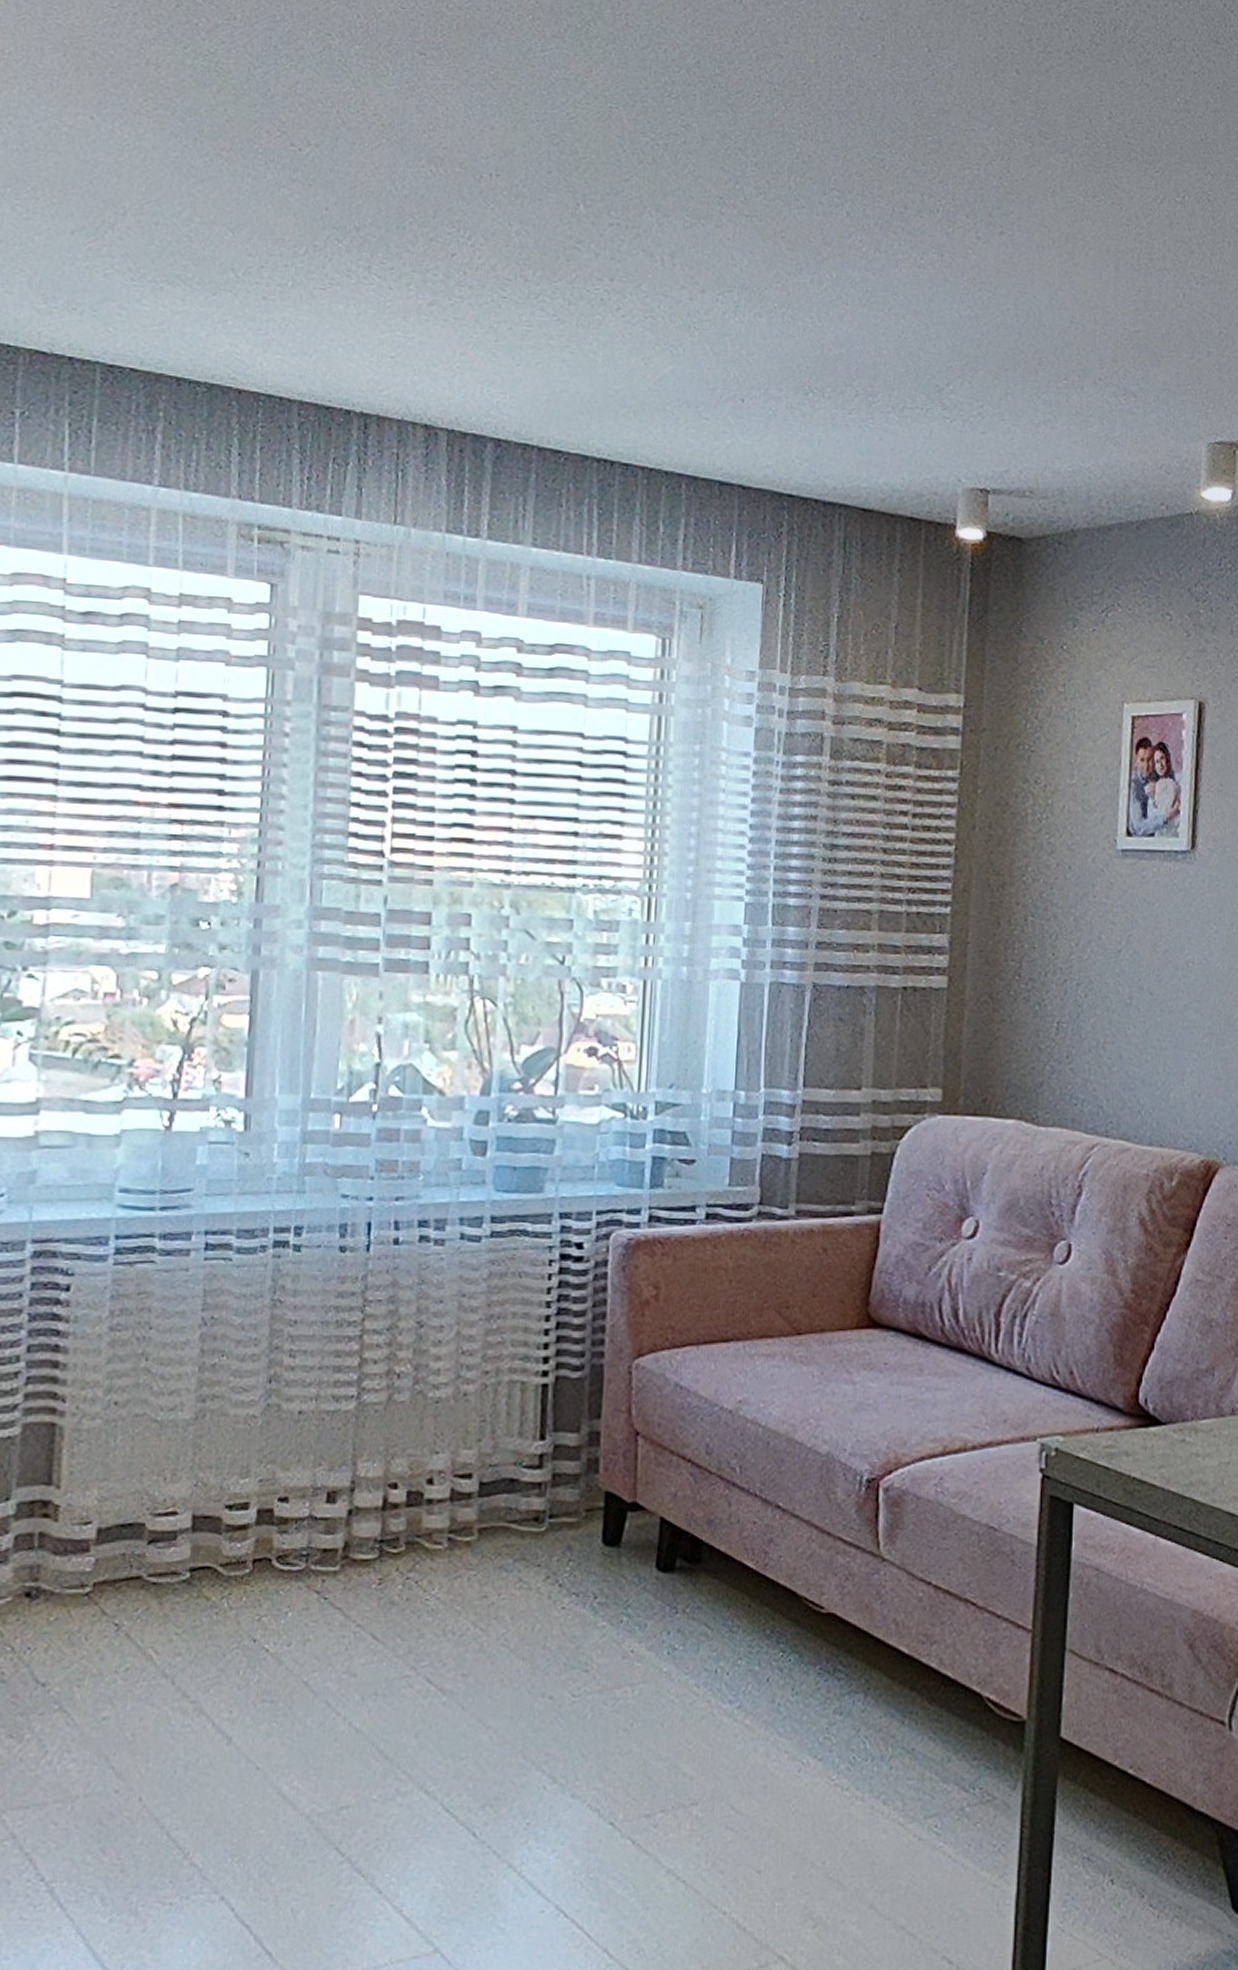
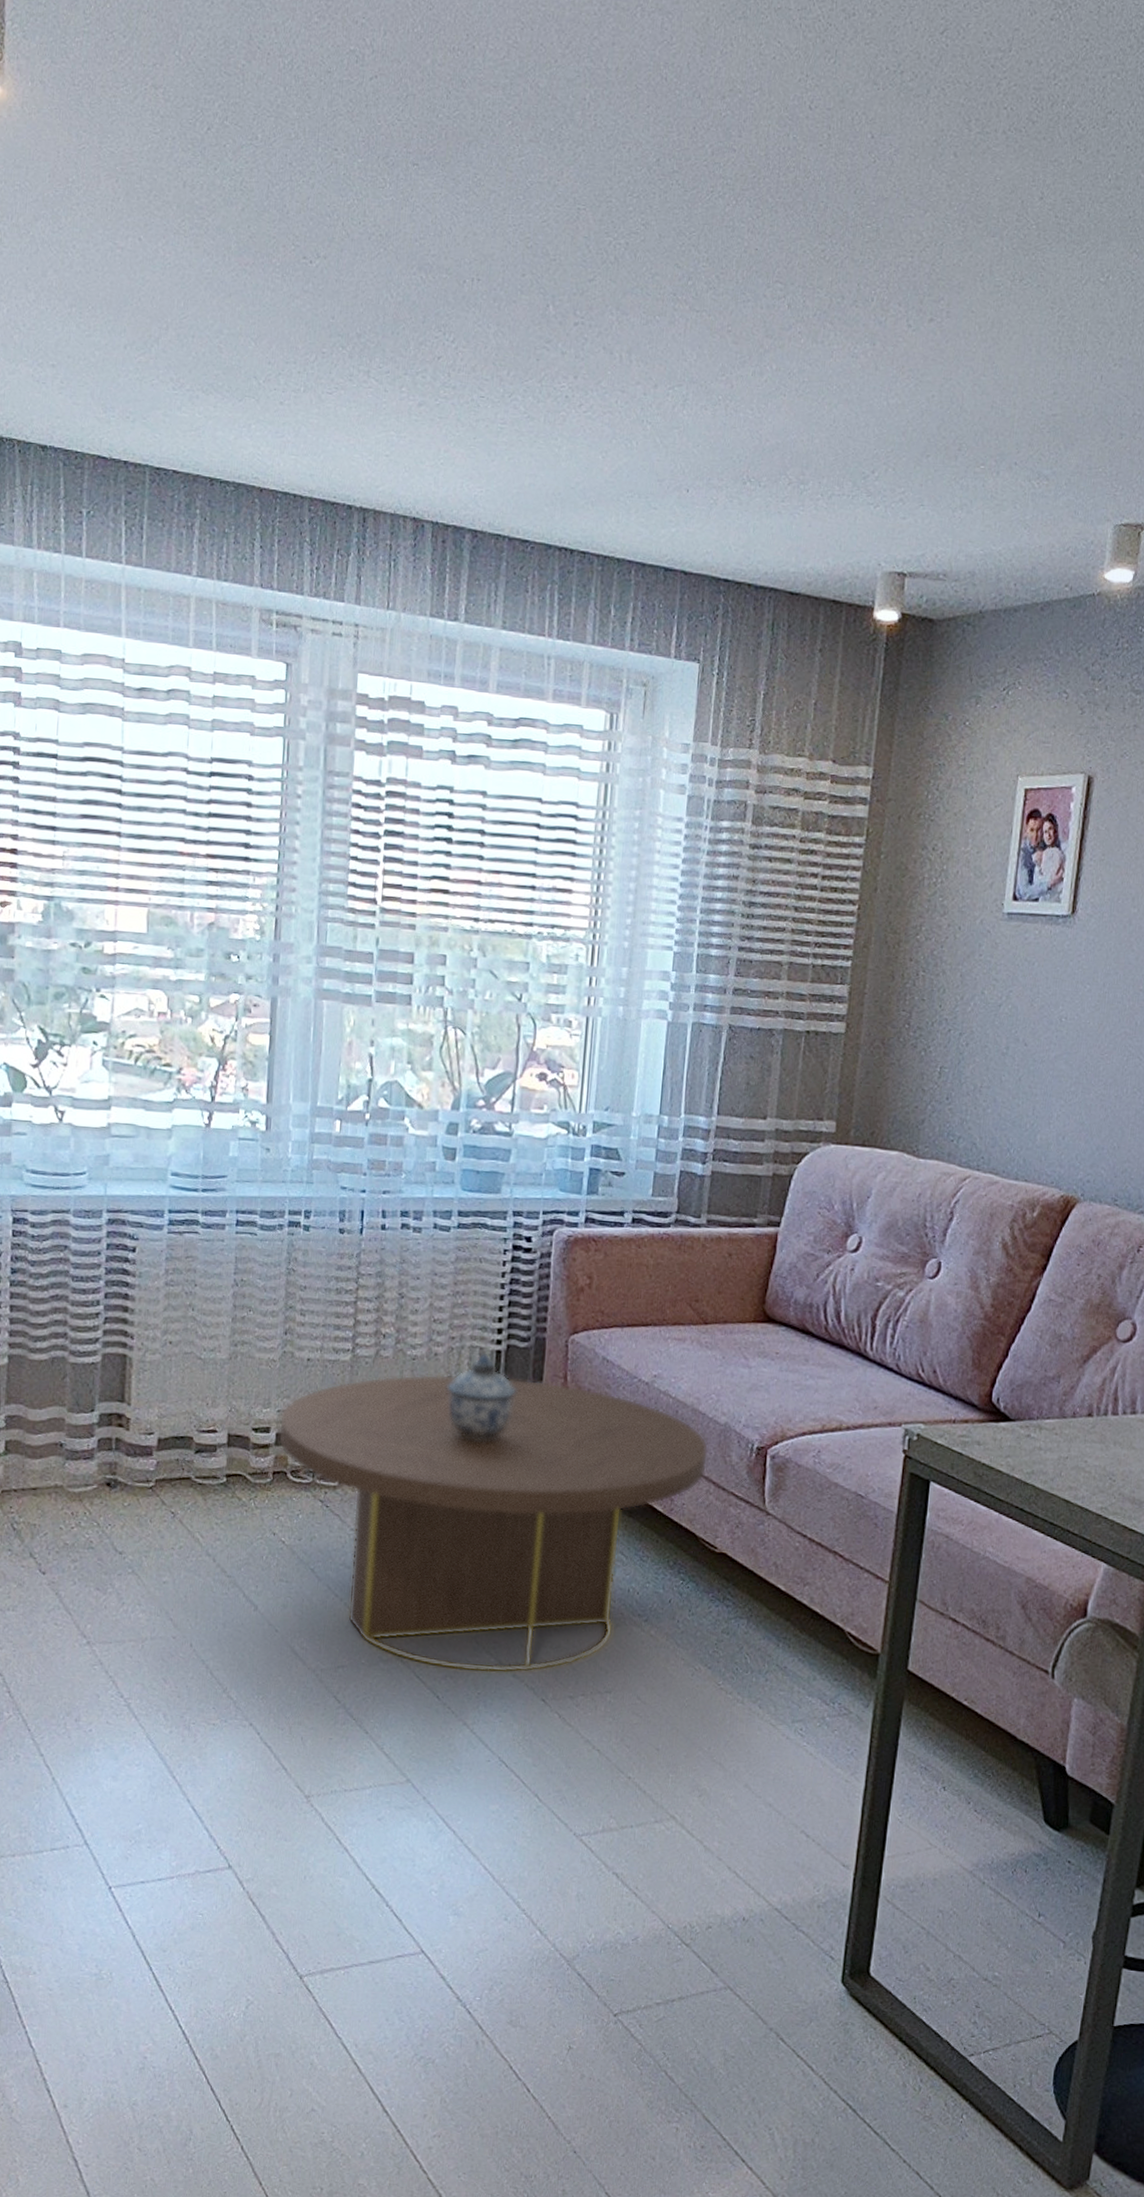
coffee table: none [259,1417,809,1797] -> present [278,1374,709,1674]
lidded jar: none [480,1388,569,1498] -> present [447,1352,517,1441]

